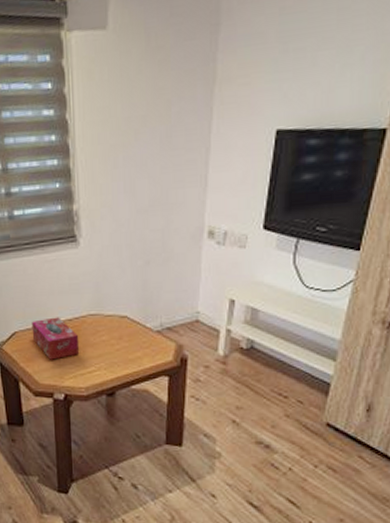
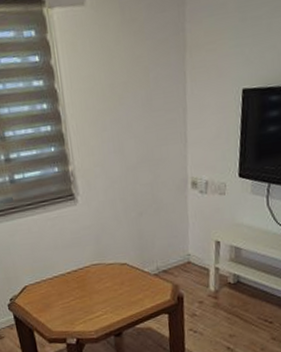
tissue box: present [31,317,80,360] -> none [40,269,87,309]

